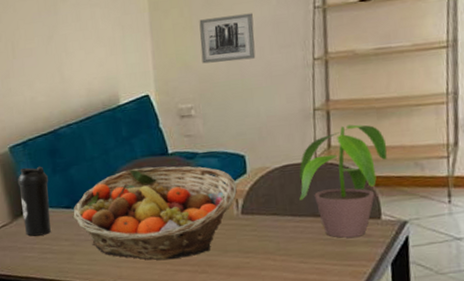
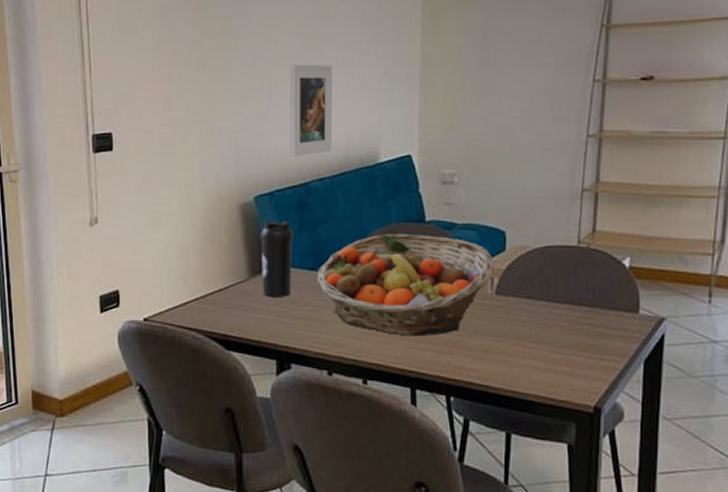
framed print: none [30,21,75,108] -> present [290,64,332,157]
wall art: present [199,13,256,64] -> none [471,78,529,129]
potted plant: present [299,124,388,238] -> none [557,210,653,330]

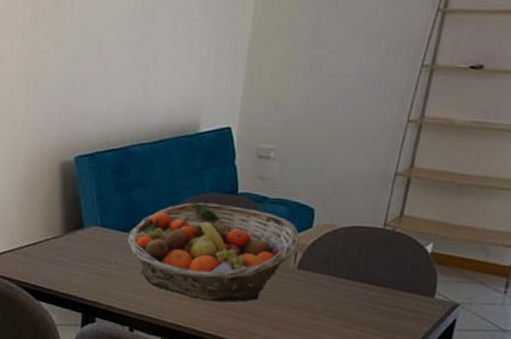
water bottle: present [259,220,293,297] -> none [75,181,109,255]
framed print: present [290,64,332,157] -> none [113,28,163,121]

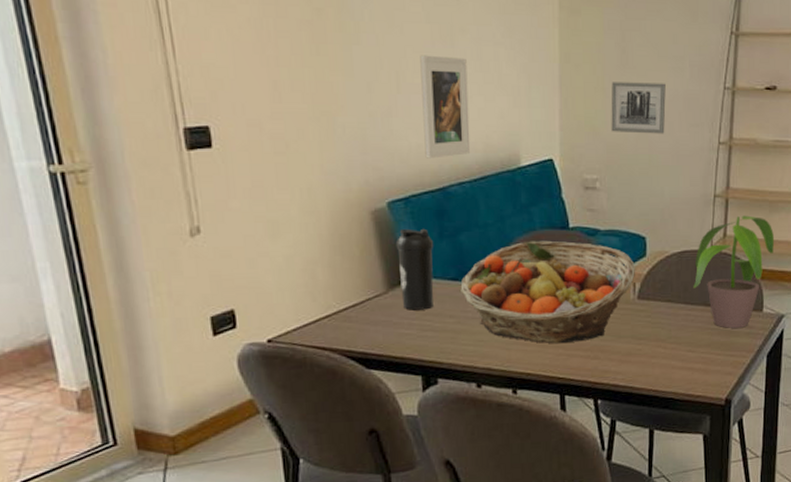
water bottle: none [75,181,109,255] -> present [395,228,434,310]
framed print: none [113,28,163,121] -> present [420,55,471,159]
wall art: none [293,56,357,109] -> present [611,82,666,134]
potted plant: none [358,196,459,311] -> present [693,215,775,328]

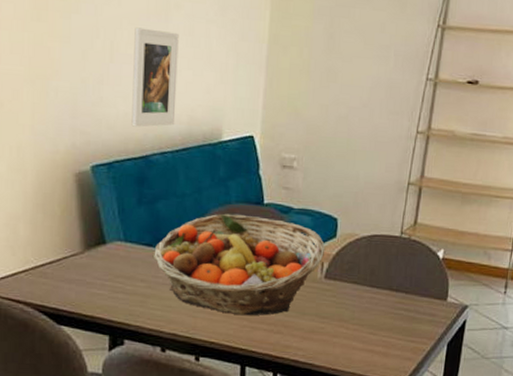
water bottle: present [395,228,434,310] -> none [95,192,131,272]
wall art: present [611,82,666,134] -> none [313,65,369,119]
potted plant: present [693,215,775,328] -> none [380,205,465,315]

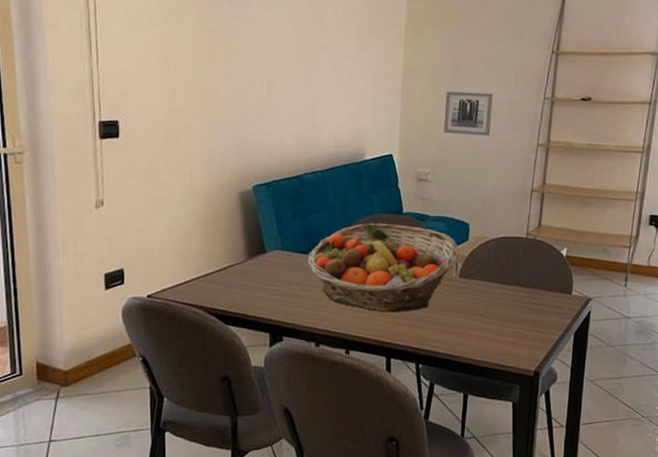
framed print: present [131,27,179,127] -> none [286,67,326,151]
wall art: none [313,65,369,119] -> present [444,91,493,136]

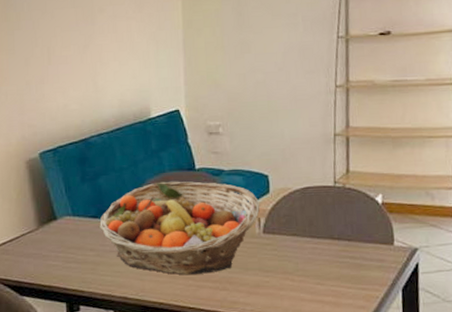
wall art: present [444,91,493,136] -> none [230,37,282,83]

